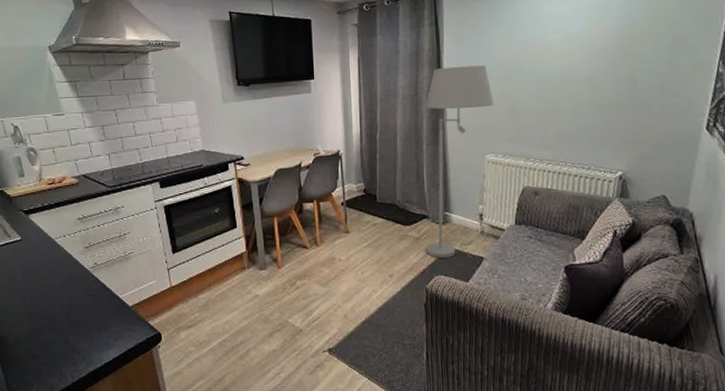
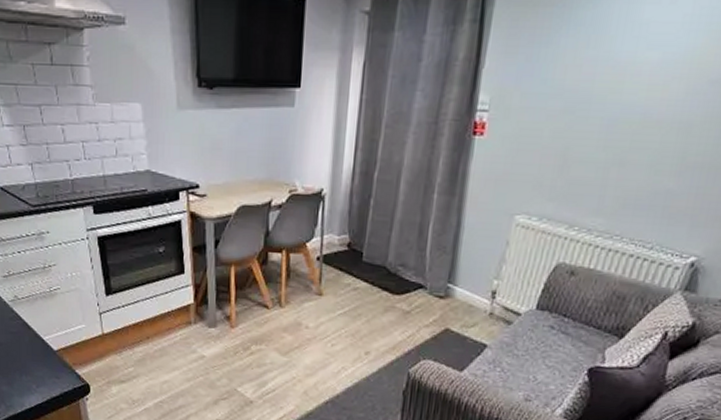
floor lamp: present [425,65,493,258] -> none [416,87,542,340]

